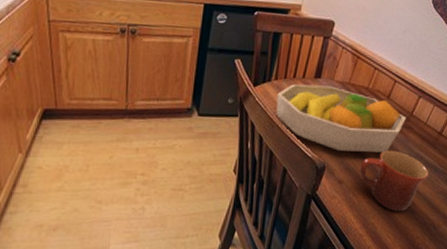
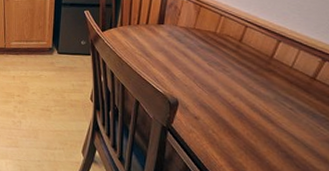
fruit bowl: present [276,83,406,153] -> none [124,29,265,94]
mug: present [359,150,430,212] -> none [216,91,306,156]

